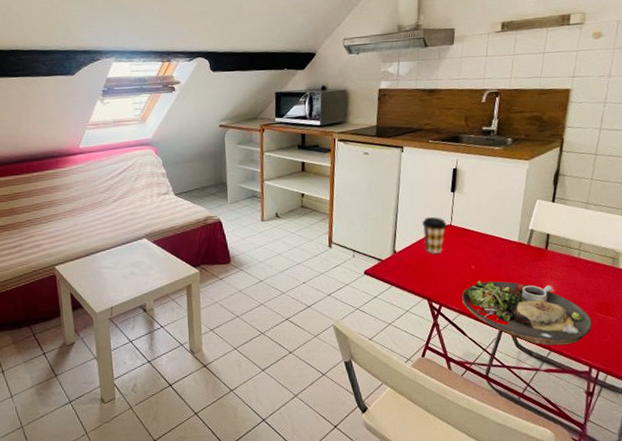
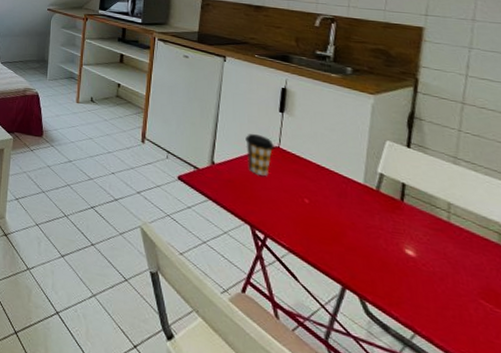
dinner plate: present [462,280,592,346] -> none [292,218,476,333]

